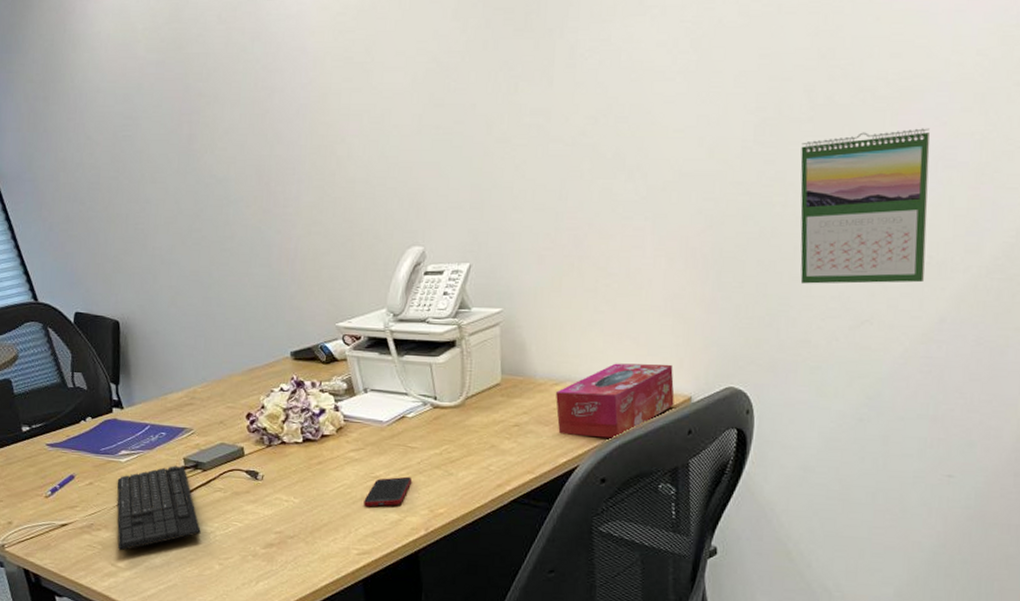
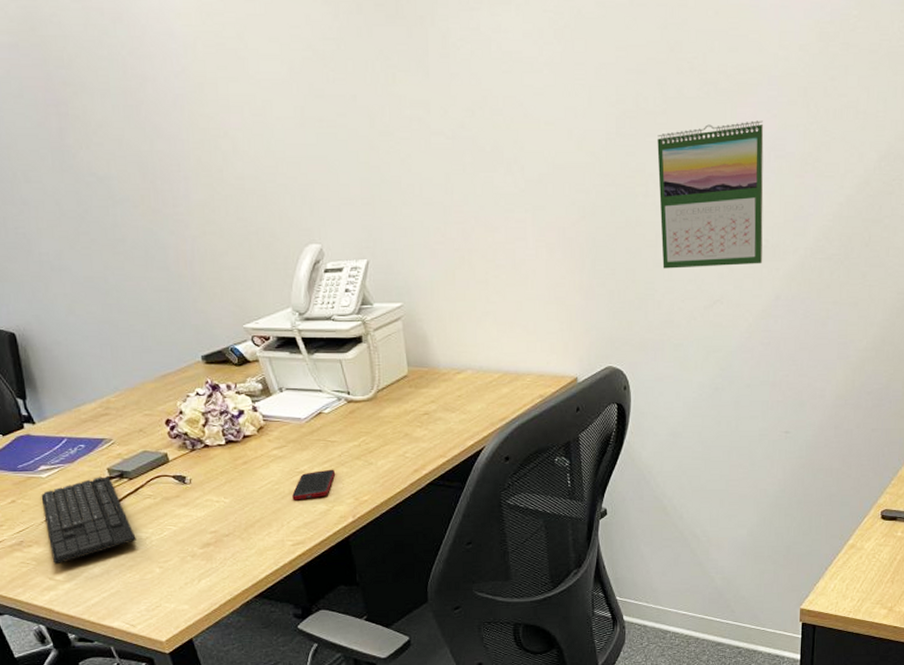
tissue box: present [556,363,675,439] -> none [459,348,563,420]

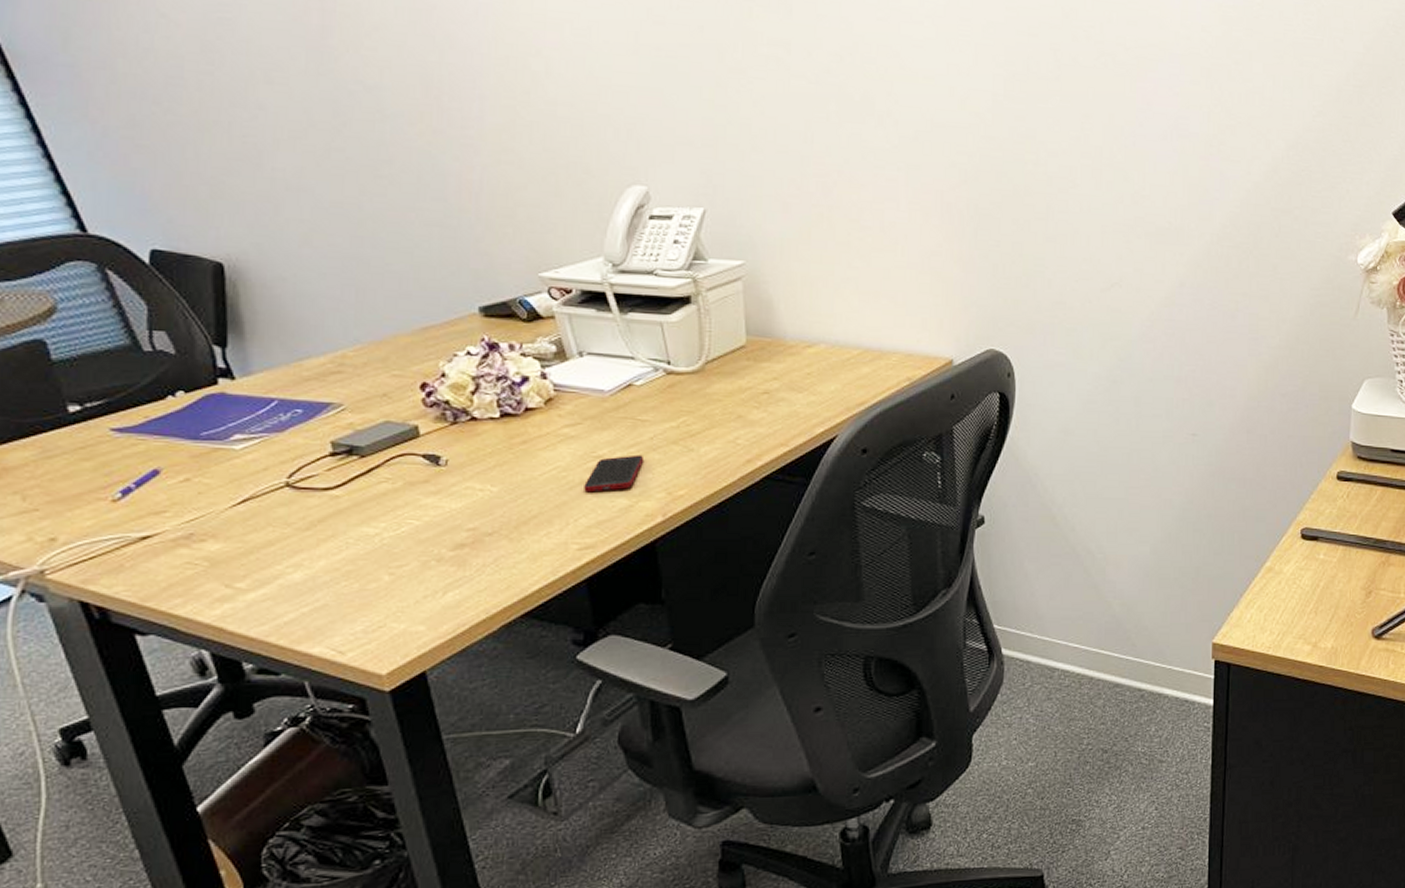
keyboard: present [41,476,136,565] -> none [229,451,361,567]
calendar: present [657,120,764,269] -> none [1049,96,1166,248]

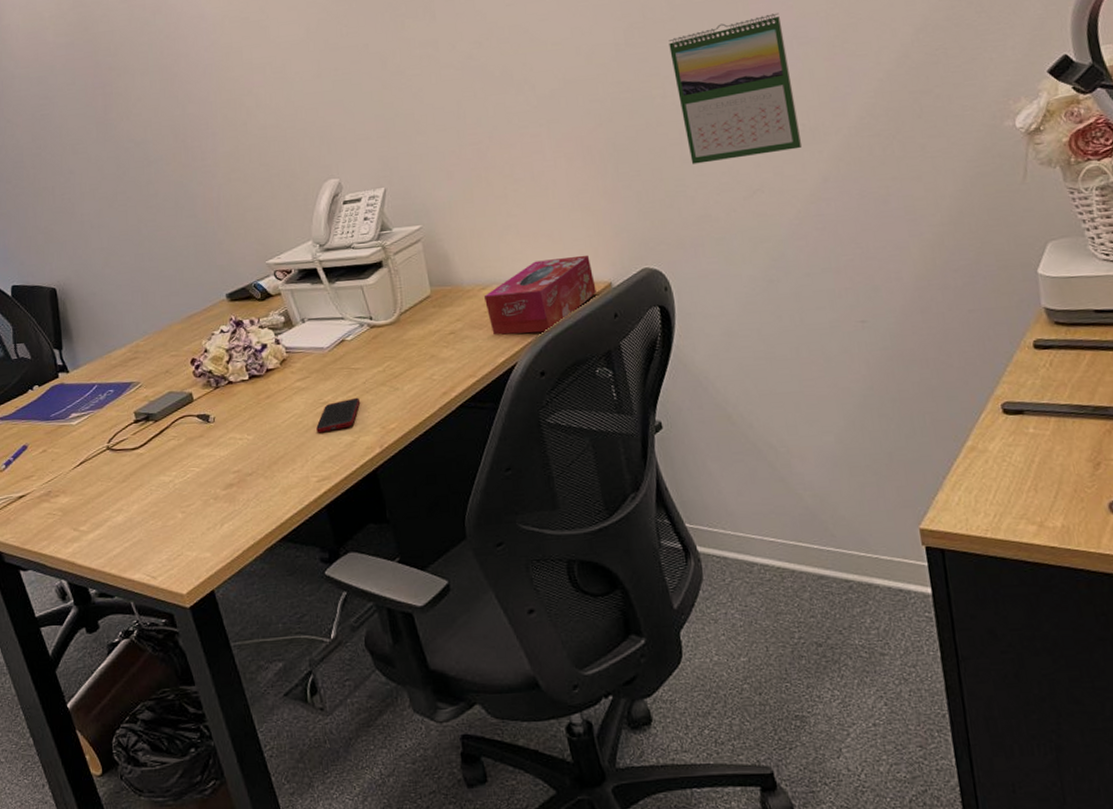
tissue box: none [809,323,936,405] -> present [484,254,597,335]
calendar: none [1049,96,1166,248] -> present [668,13,803,164]

